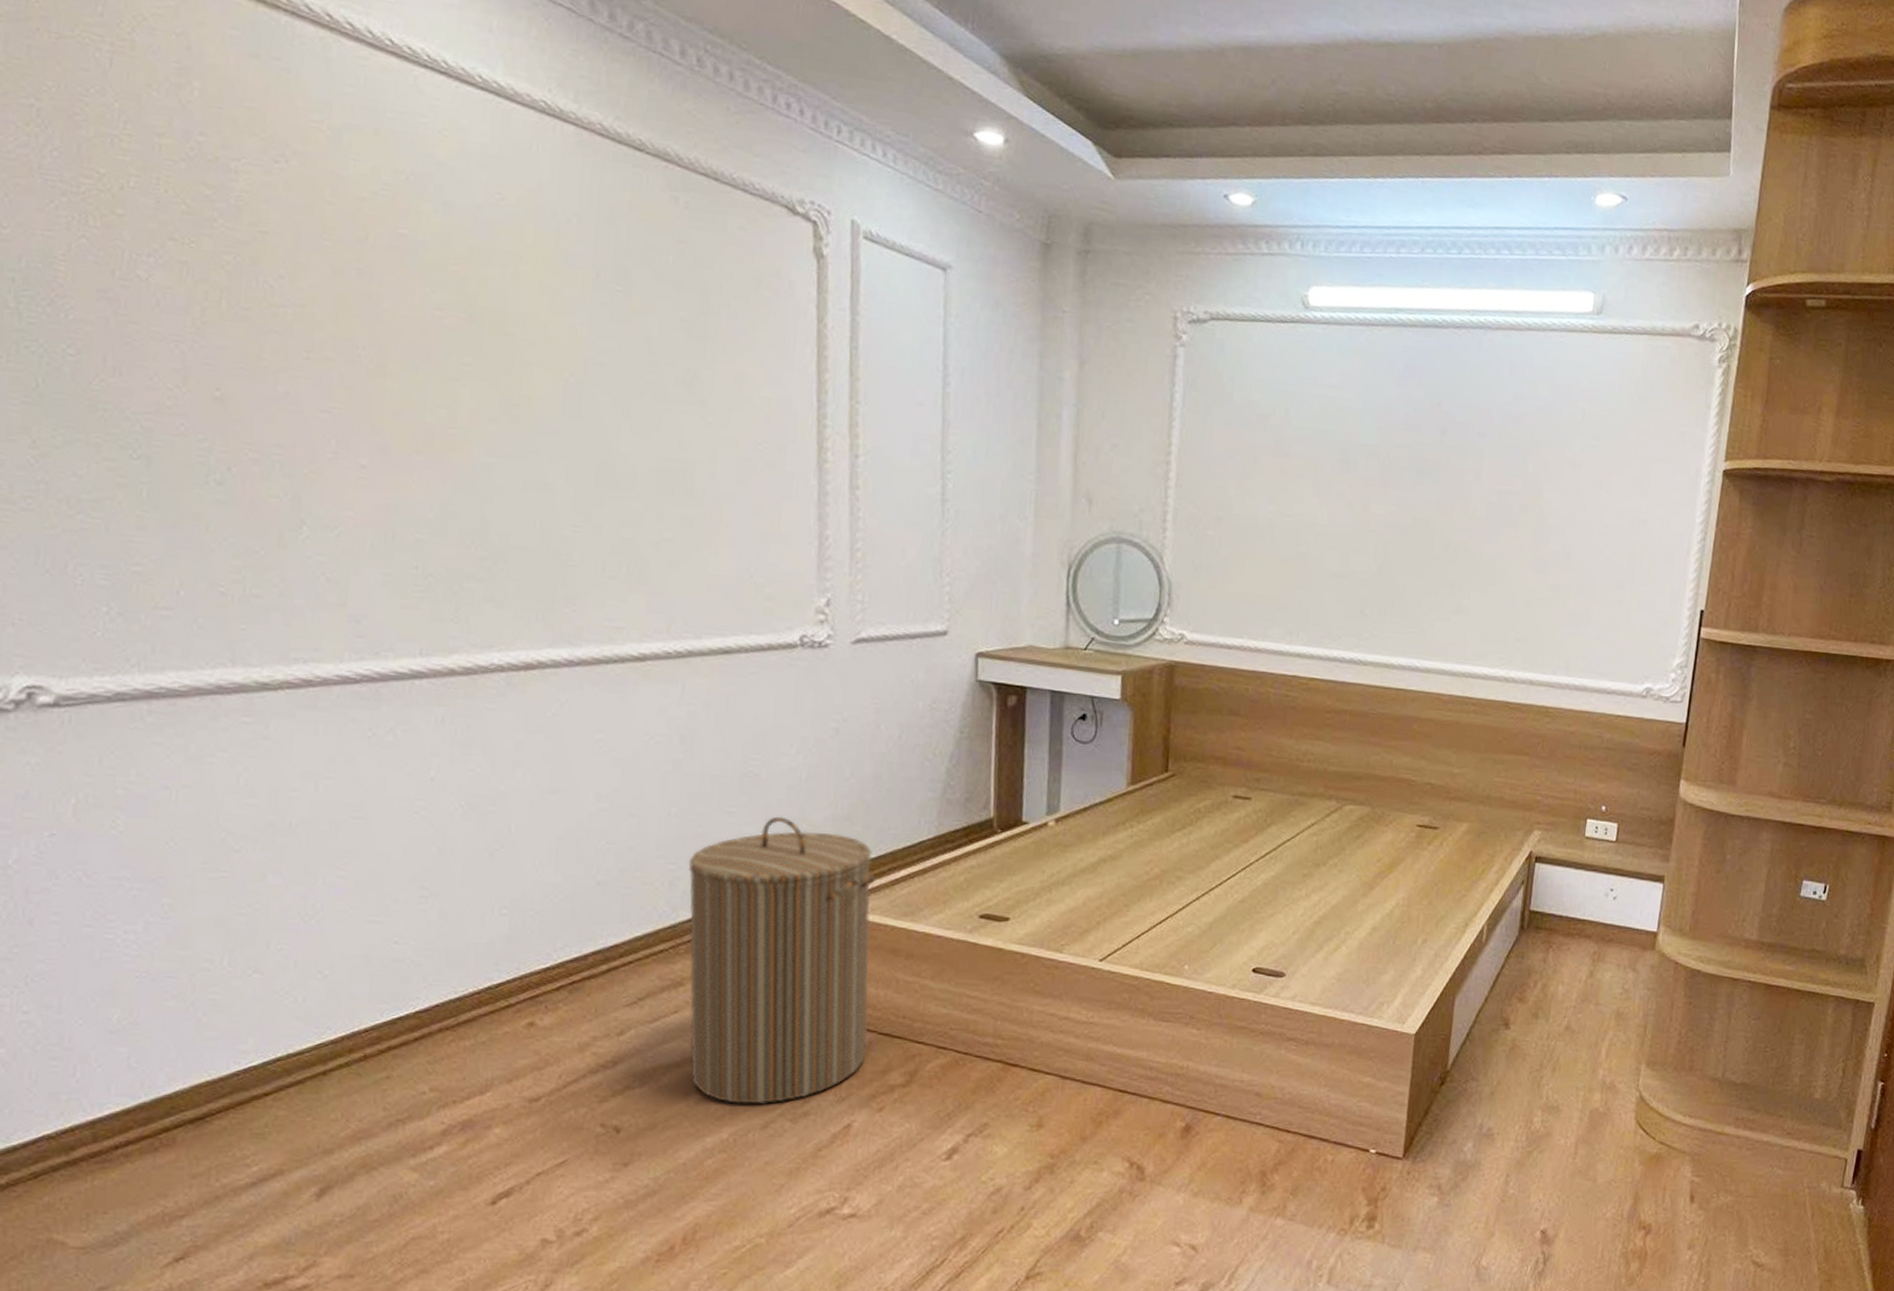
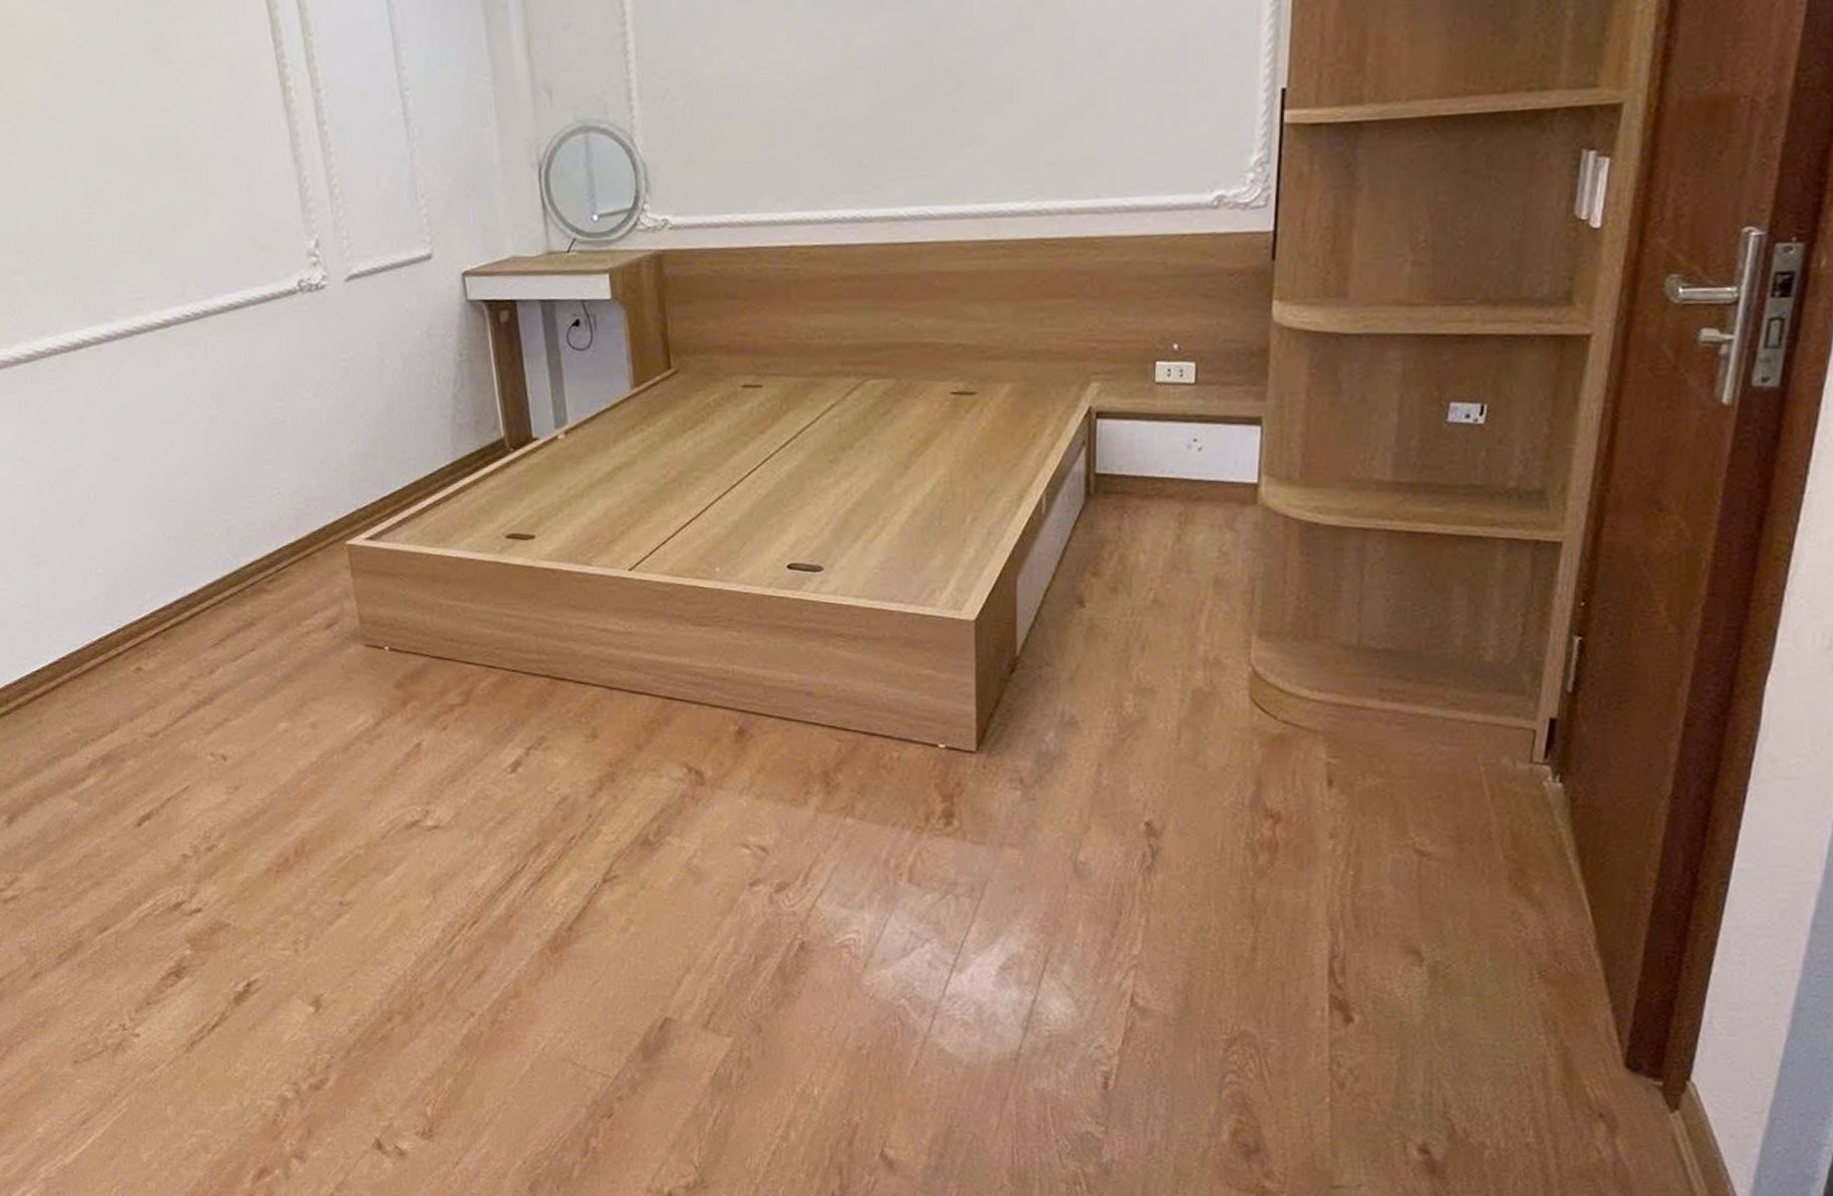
laundry hamper: present [688,816,876,1105] -> none [239,459,424,729]

